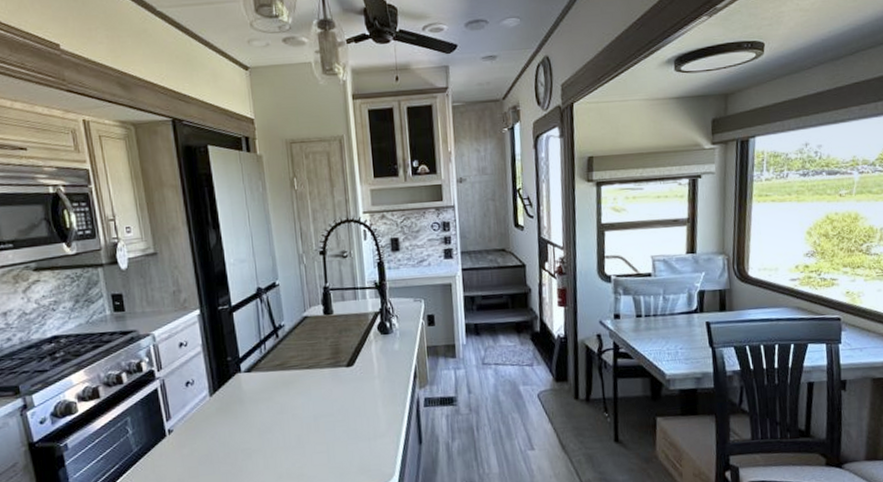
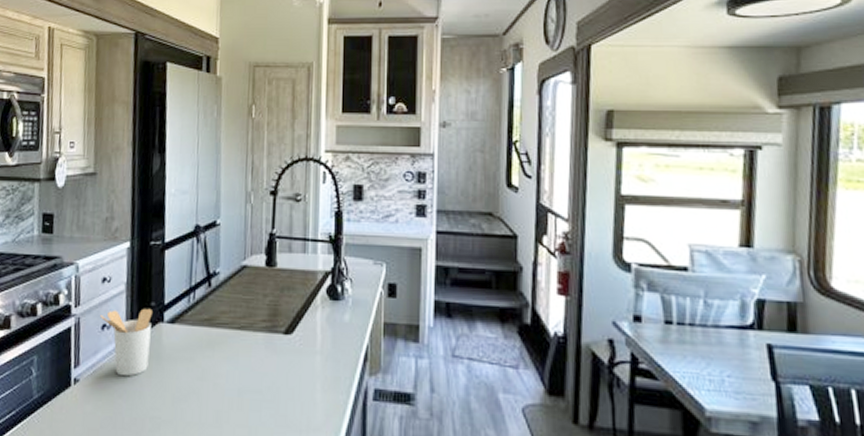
utensil holder: none [183,362,233,422] -> present [100,308,152,377]

